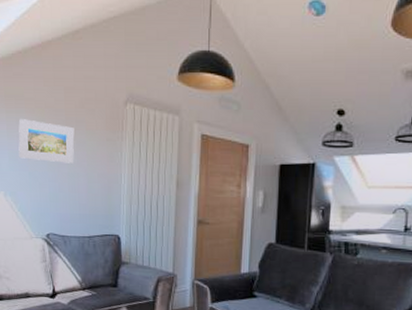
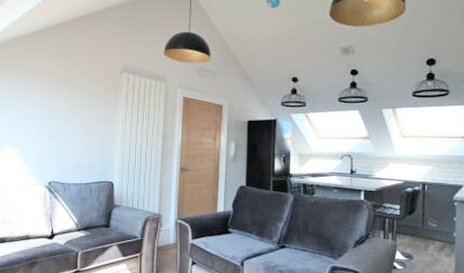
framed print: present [18,119,75,163] -> none [28,85,77,121]

